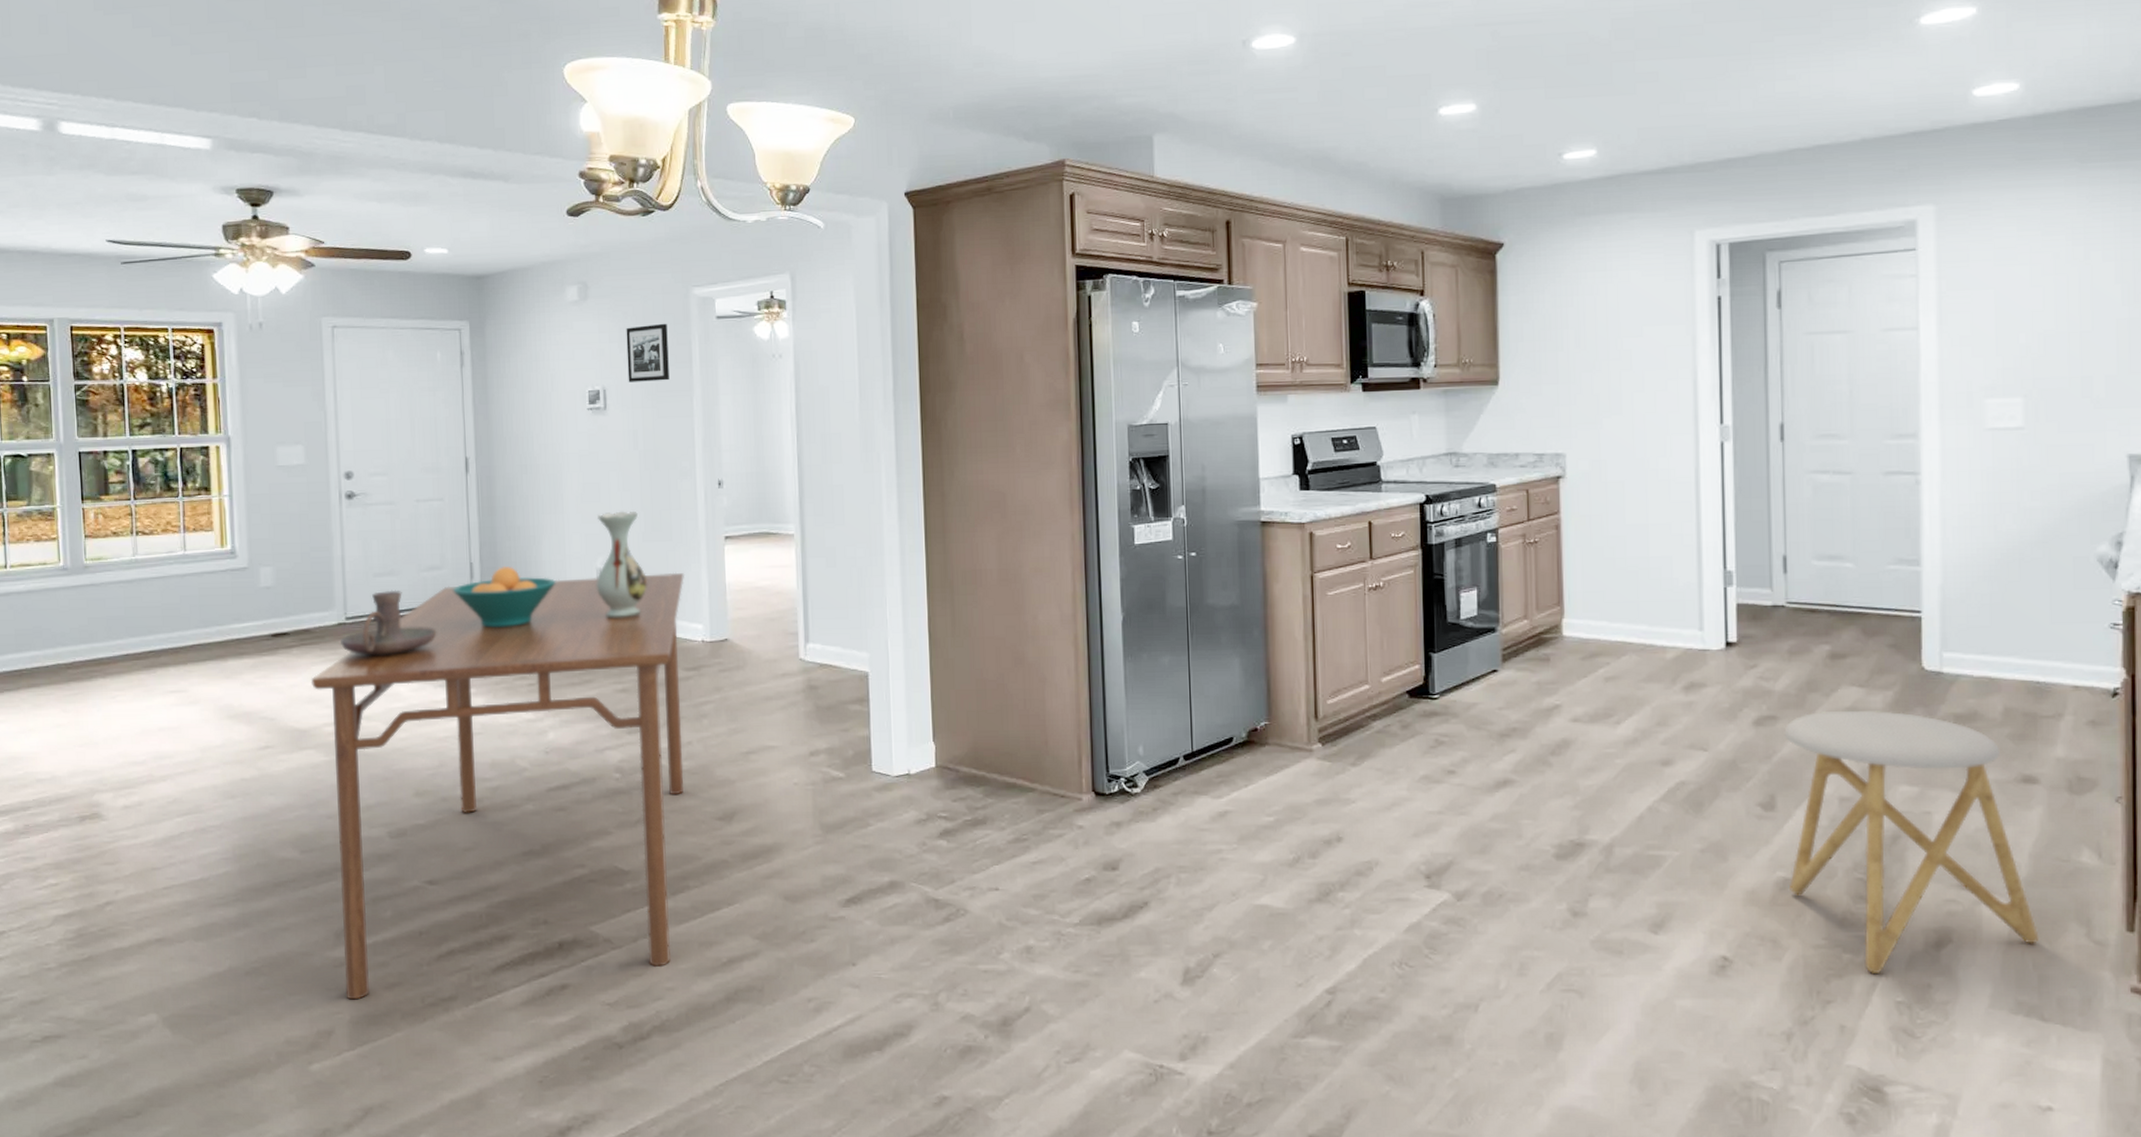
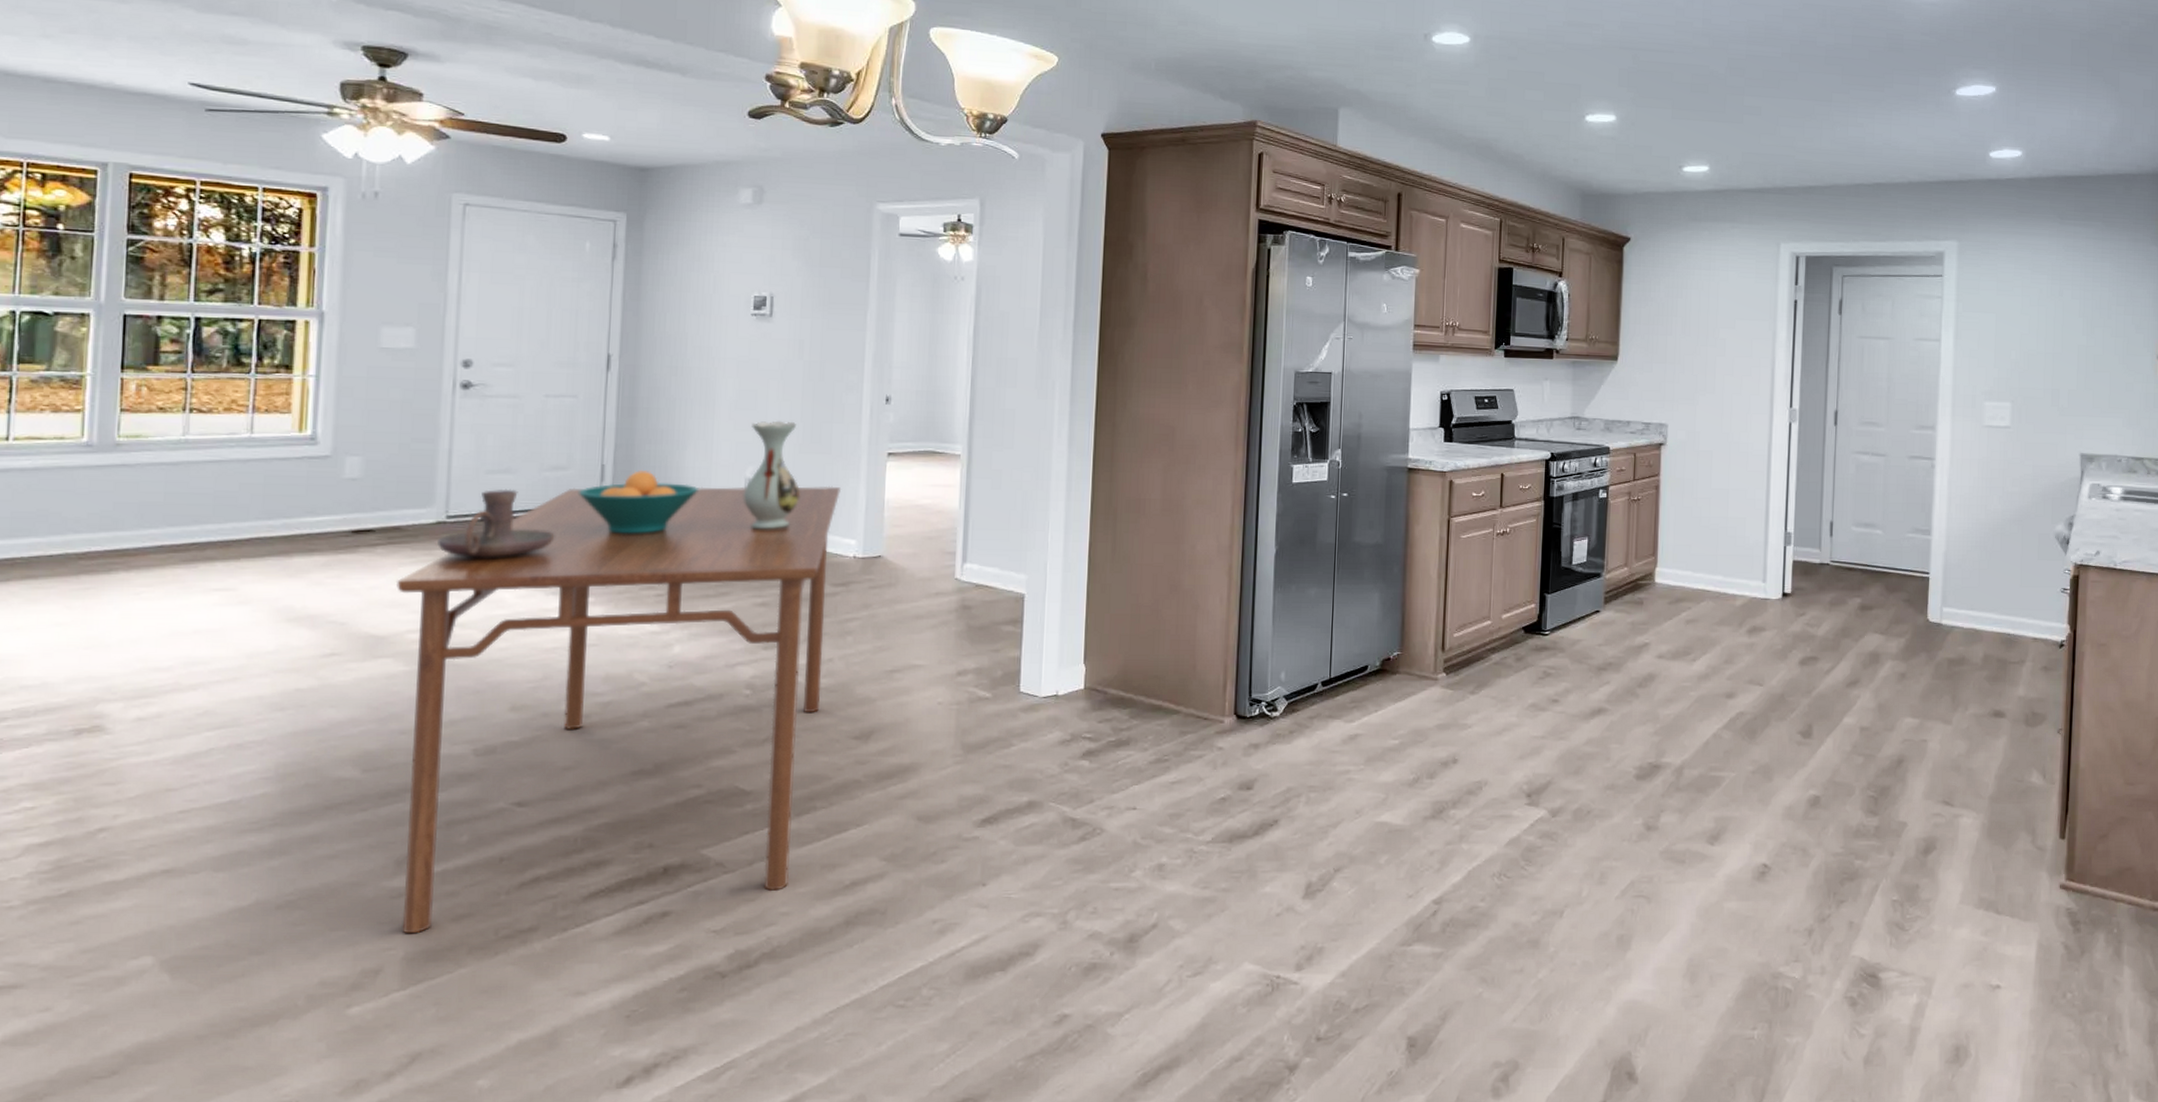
picture frame: present [626,323,669,382] -> none [799,235,846,293]
stool: present [1784,710,2039,975] -> none [1818,653,1999,878]

